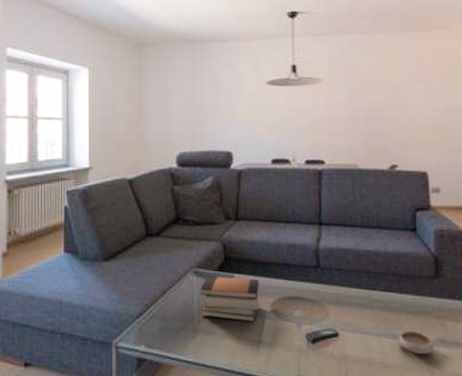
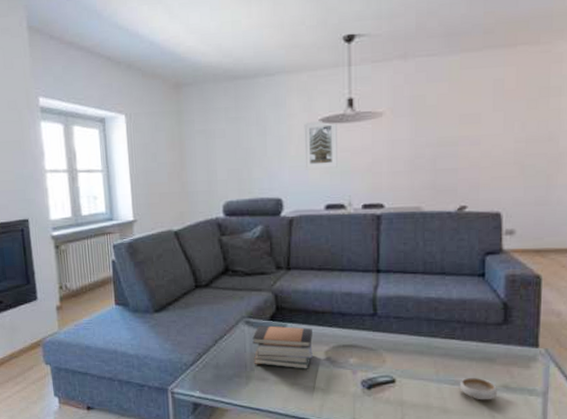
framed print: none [253,83,283,127] -> present [304,121,337,170]

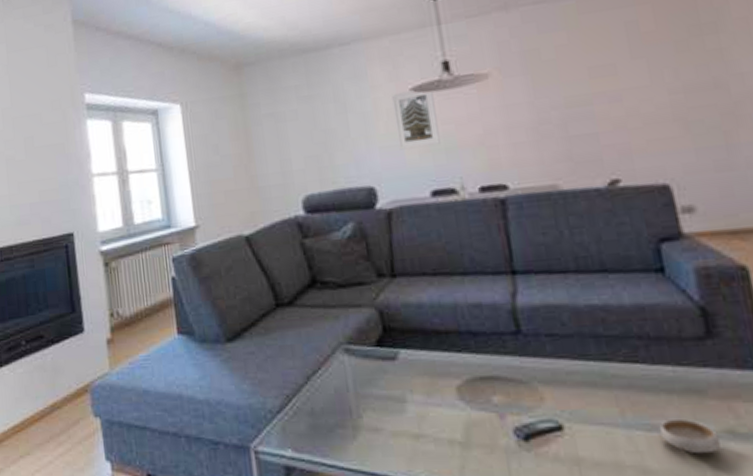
book stack: present [252,325,313,369] -> none [355,353,441,414]

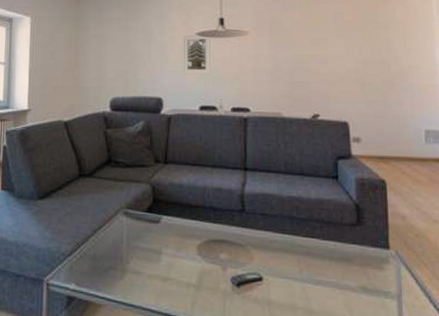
bowl: present [659,418,721,454] -> none [321,277,356,302]

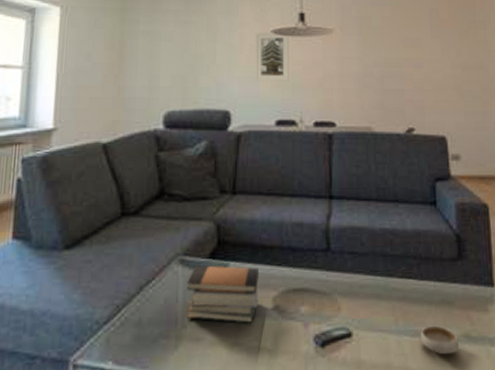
book stack: none [129,217,186,264] -> present [186,265,259,324]
bowl: none [321,277,356,302] -> present [420,325,459,355]

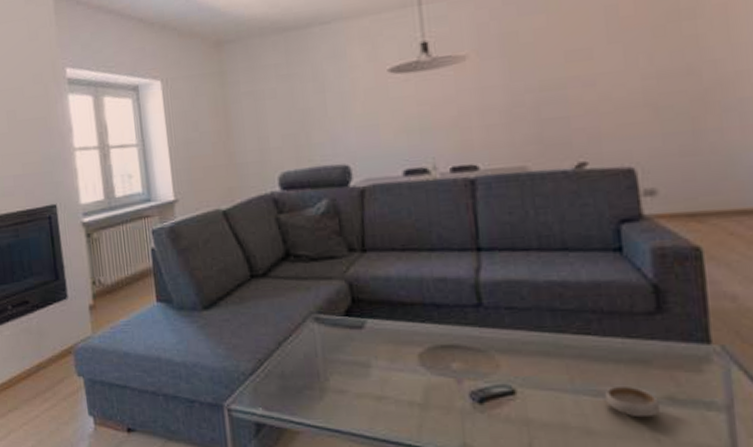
book stack: present [186,265,259,324] -> none [324,322,403,378]
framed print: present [255,32,289,82] -> none [370,71,415,130]

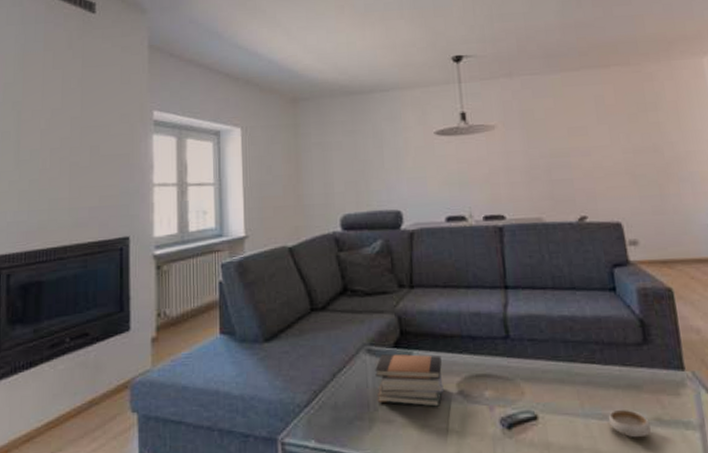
book stack: none [324,322,403,378] -> present [375,354,444,407]

